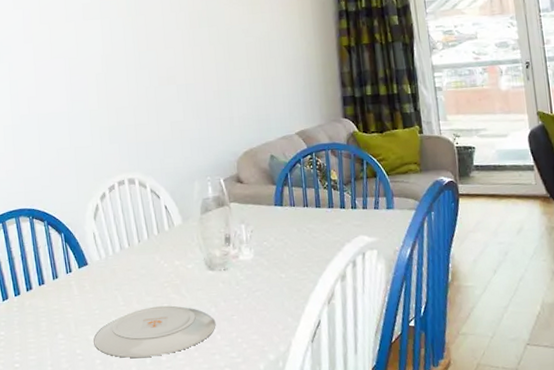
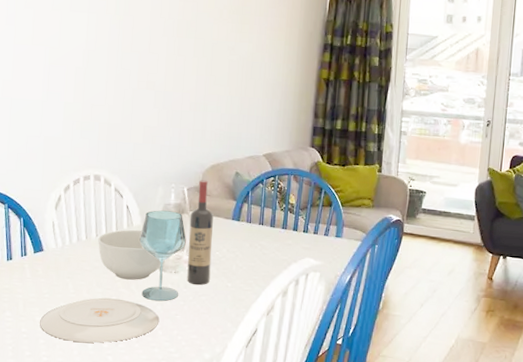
bowl: none [141,229,212,284] -> present [98,229,165,280]
wine glass: none [182,205,231,303] -> present [139,210,186,302]
wine bottle: none [230,168,262,280] -> present [187,180,214,285]

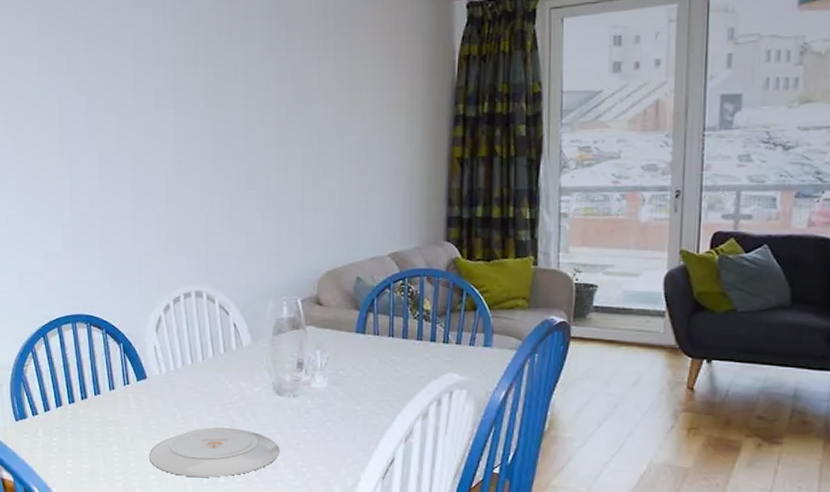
bowl: present [98,229,165,280] -> none [205,350,281,407]
wine glass: present [139,210,186,302] -> none [251,326,304,430]
wine bottle: present [187,180,214,285] -> none [307,289,335,409]

